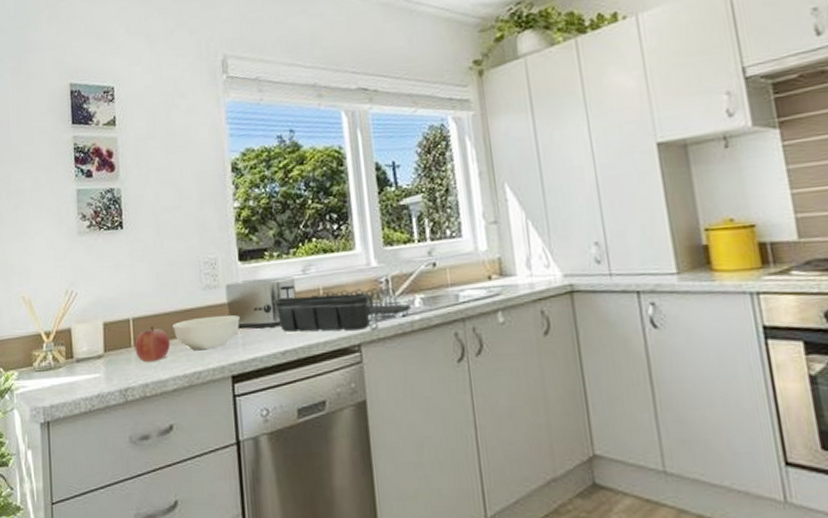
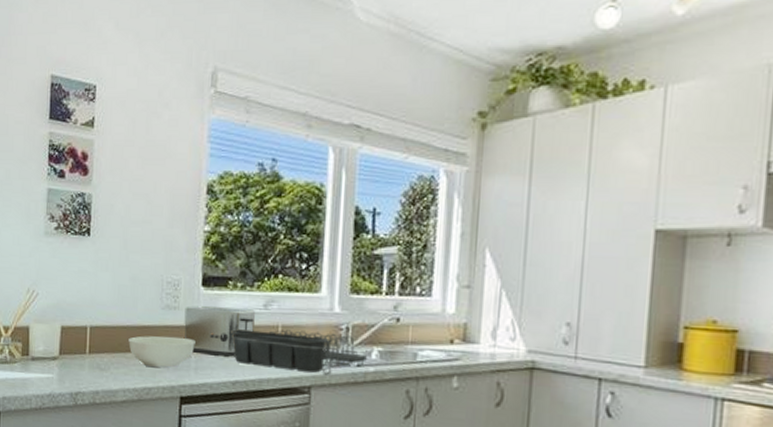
fruit: present [134,326,170,363] -> none [89,337,124,372]

